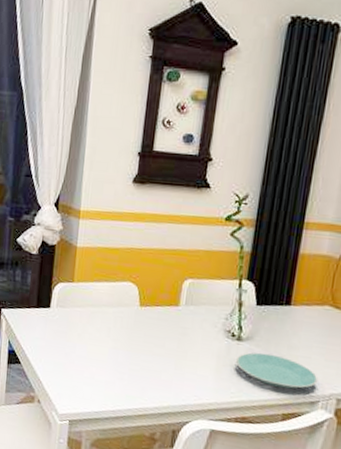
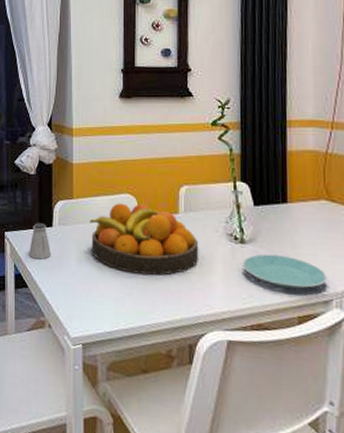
saltshaker: none [23,302,47,339] -> present [28,223,51,260]
fruit bowl: none [87,290,196,364] -> present [90,203,199,275]

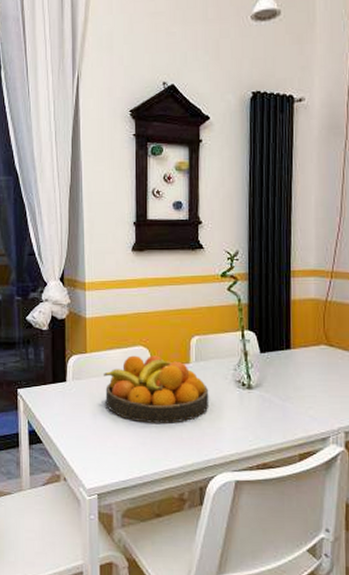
saltshaker: present [28,223,51,260] -> none [42,379,65,415]
plate: present [241,254,328,290] -> none [248,397,326,430]

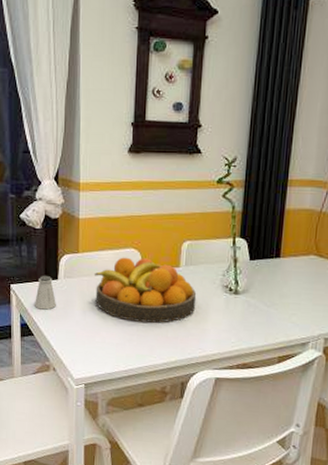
saltshaker: none [42,379,65,415] -> present [34,276,56,310]

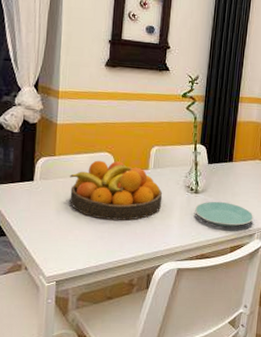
saltshaker: present [34,276,56,310] -> none [8,177,31,211]
plate: none [234,303,308,335] -> present [194,201,254,228]

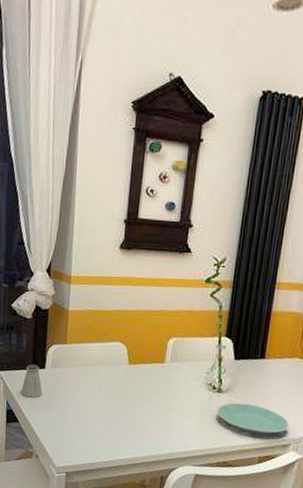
saltshaker: none [8,177,31,211] -> present [20,364,42,398]
fruit bowl: present [70,160,163,221] -> none [80,350,180,417]

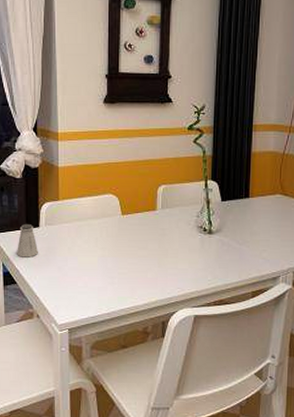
plate: present [216,402,290,435] -> none [209,242,277,270]

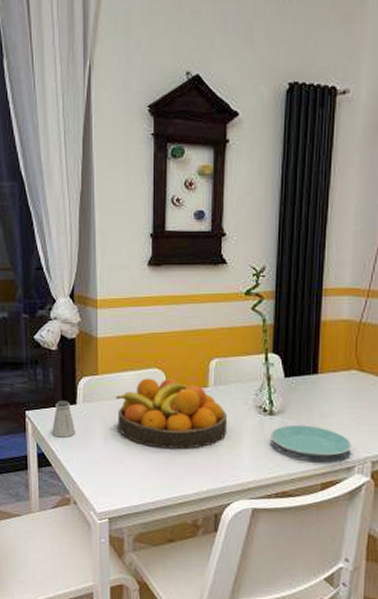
fruit bowl: none [75,203,173,265] -> present [116,378,228,449]
plate: none [209,242,277,270] -> present [269,424,352,459]

